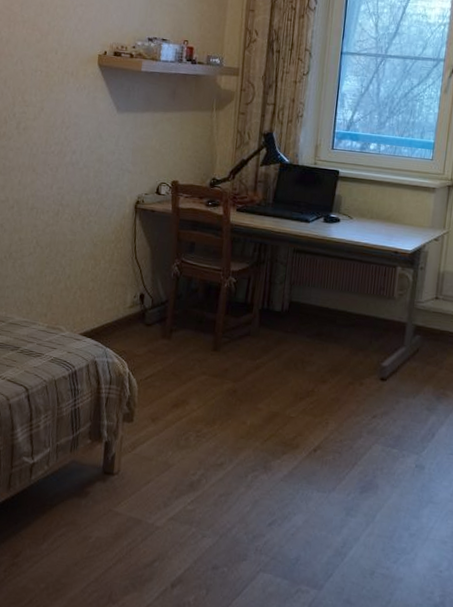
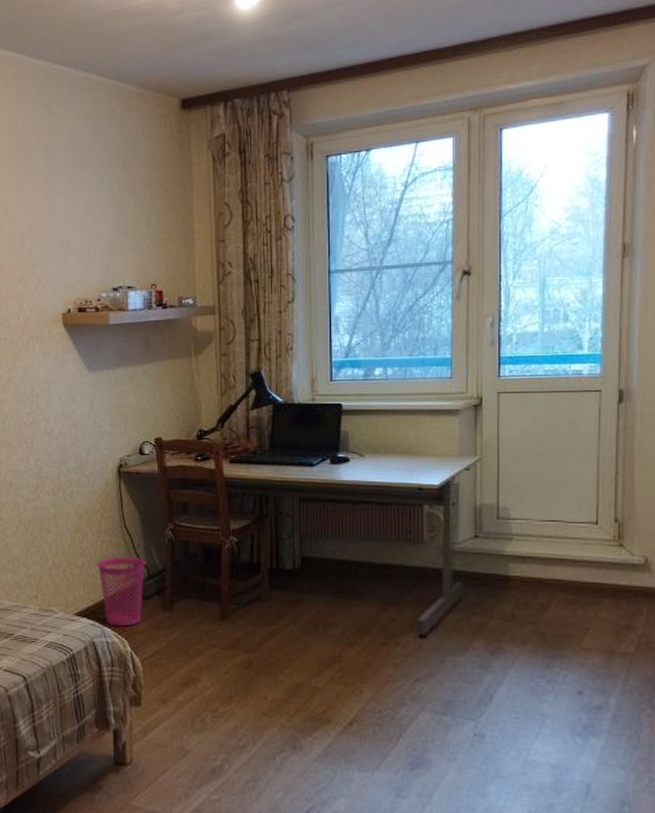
waste basket: none [105,285,152,349] -> present [96,556,146,627]

